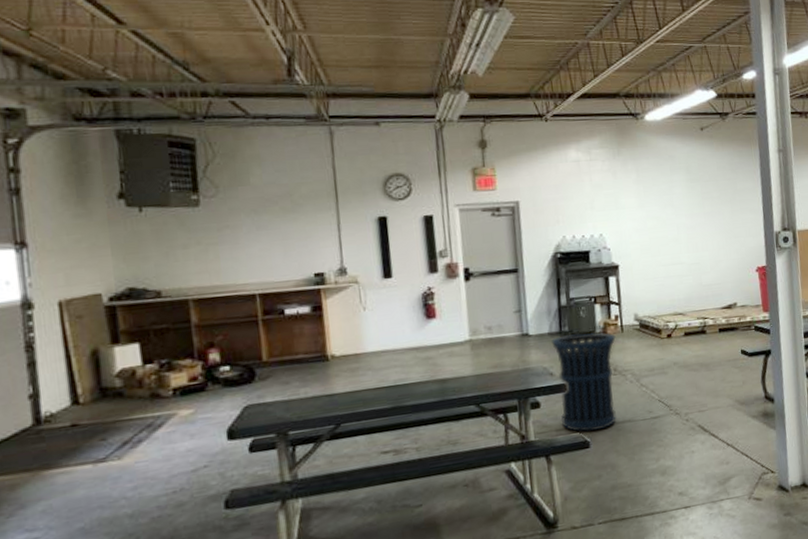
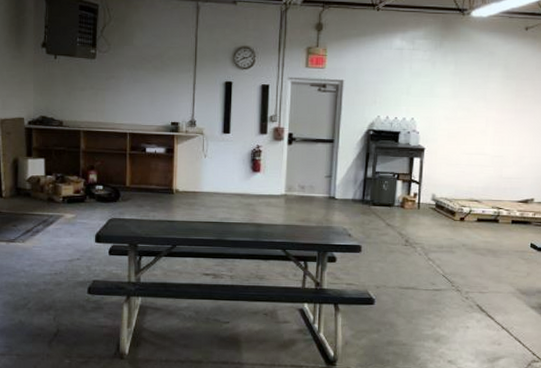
trash can: present [550,332,616,433] -> none [352,204,412,291]

